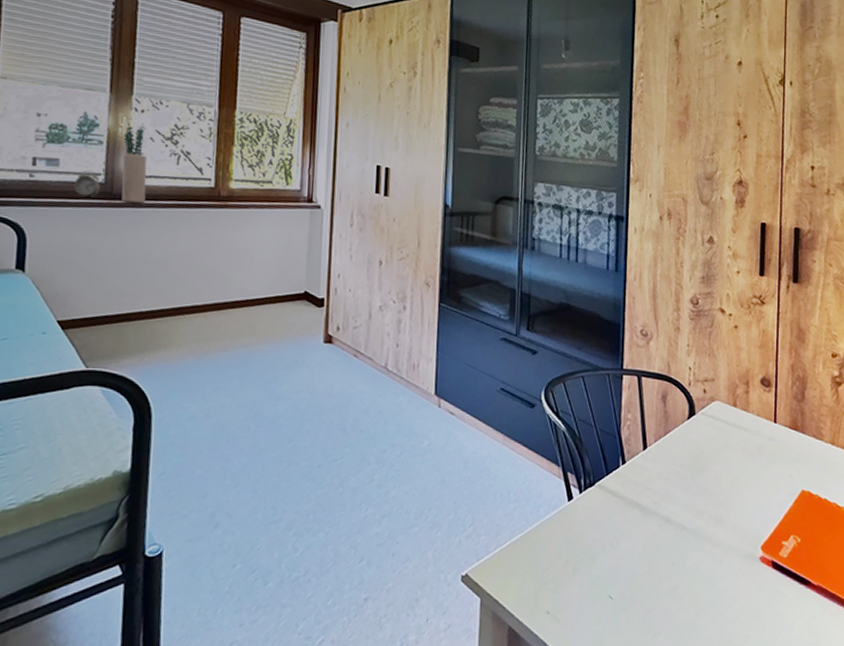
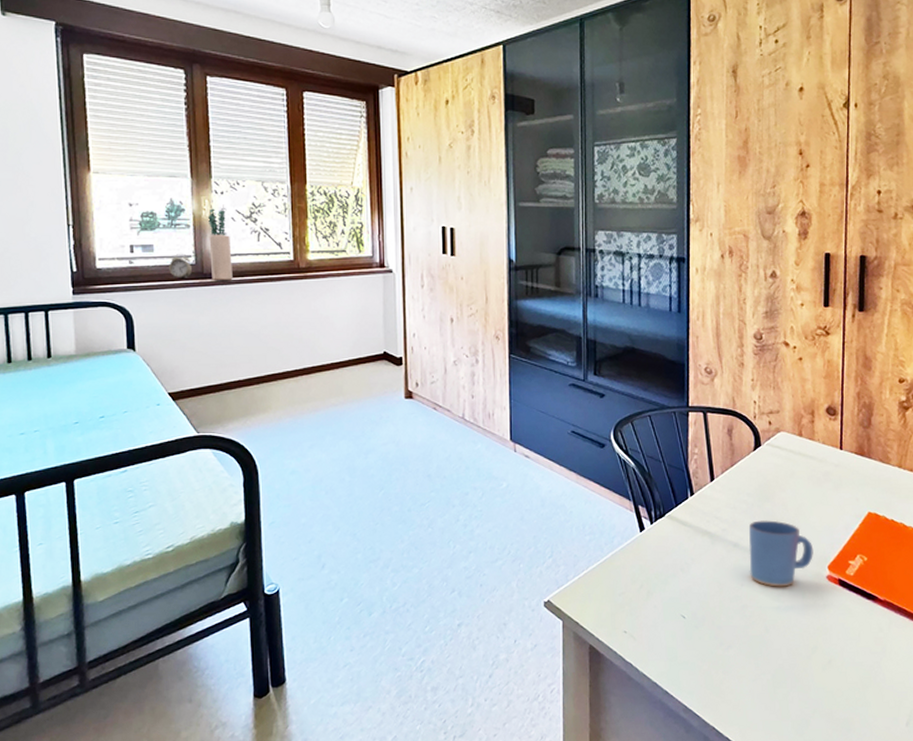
mug: none [680,494,747,567] -> present [748,520,814,587]

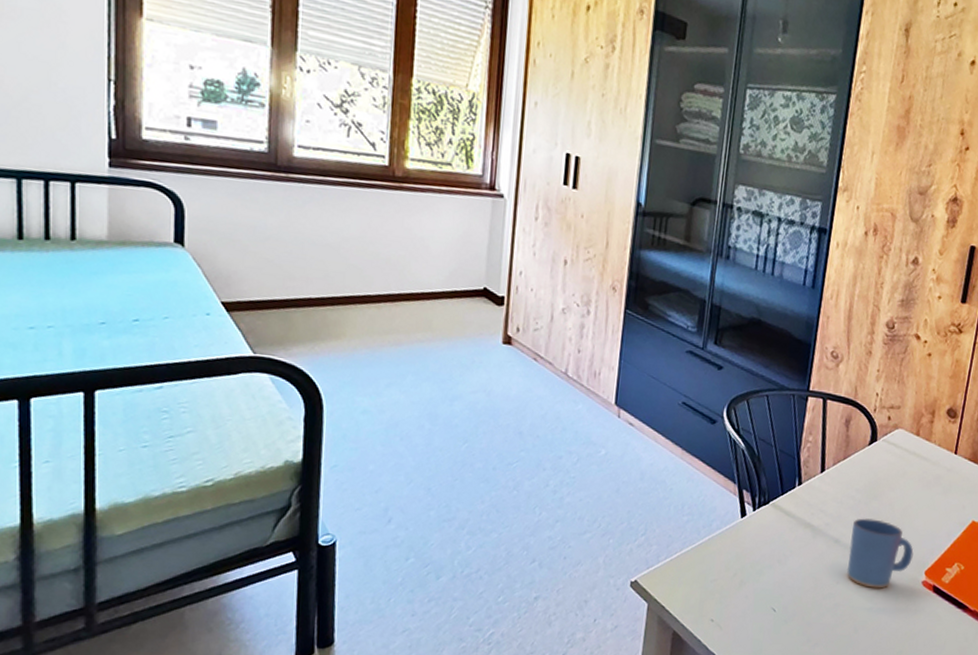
alarm clock: present [169,254,193,279] -> none [234,136,264,169]
vase: present [208,204,233,283] -> none [286,83,314,181]

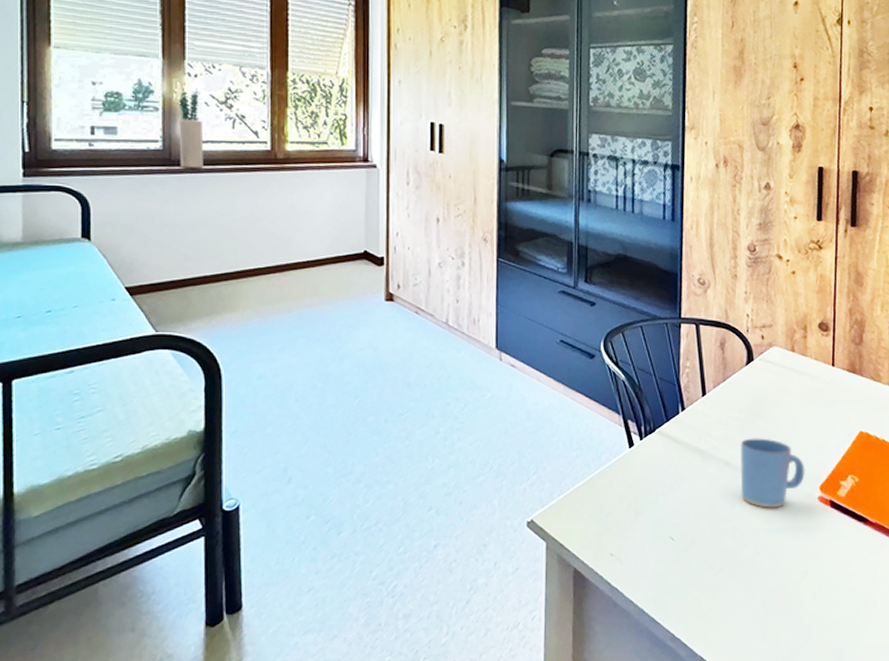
vase: none [286,83,314,181] -> present [179,87,204,171]

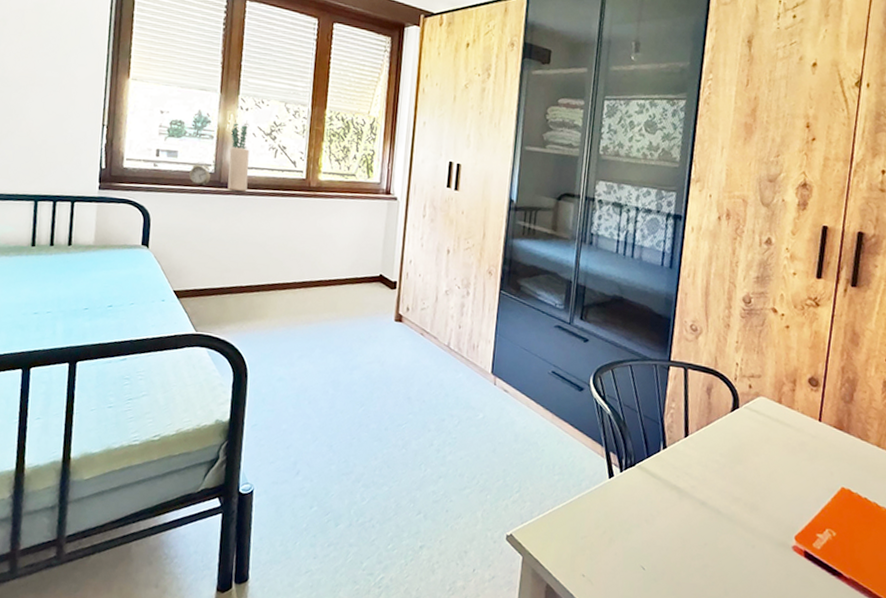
alarm clock: none [133,138,160,165] -> present [189,161,211,186]
mug: present [740,438,805,508] -> none [714,482,782,552]

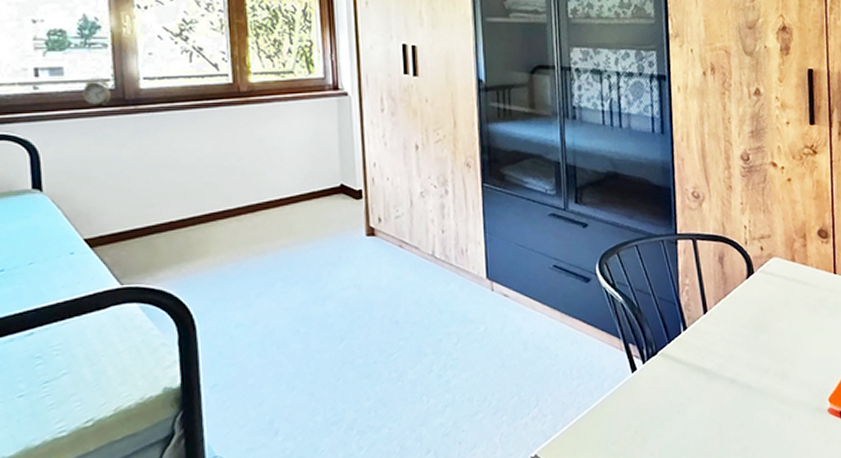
vase: present [227,119,250,194] -> none [130,21,161,110]

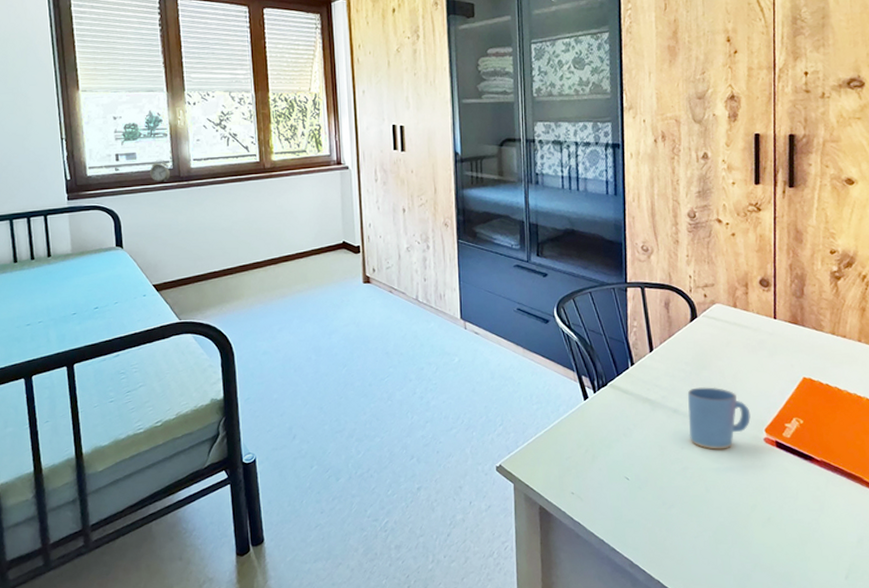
mug: none [745,352,813,424] -> present [687,387,751,450]

